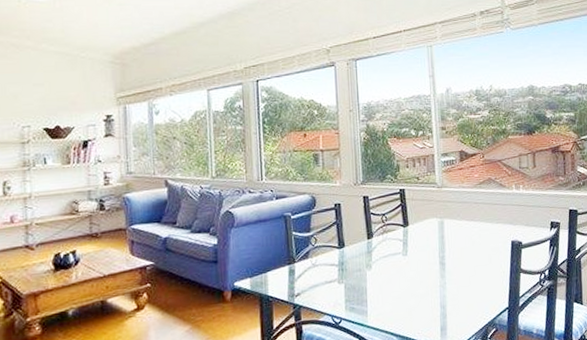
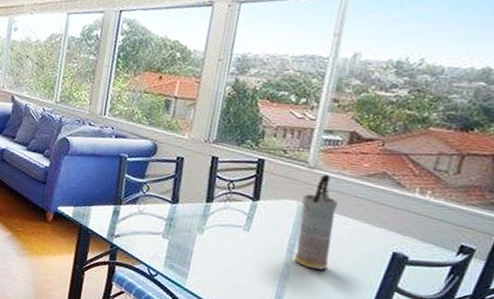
vase: none [439,190,472,273] -> present [294,174,338,270]

